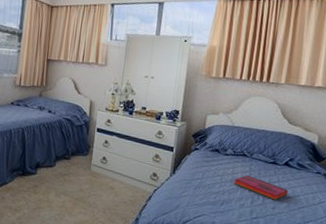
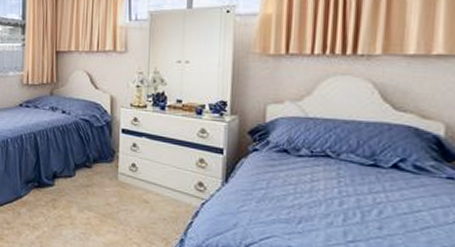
hardback book: present [233,174,288,201] -> none [314,182,400,218]

